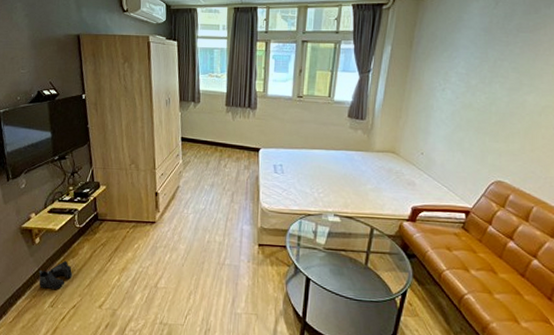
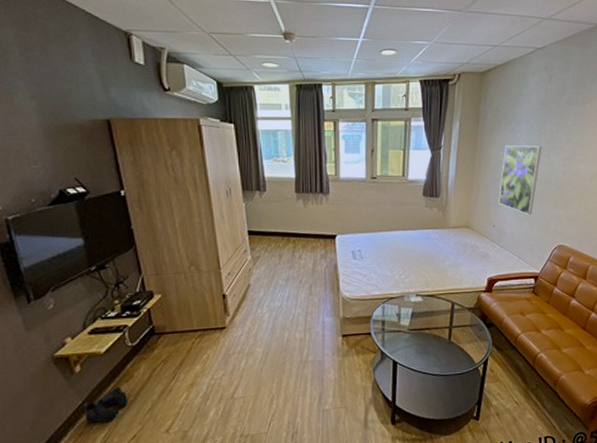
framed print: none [429,72,483,145] -> present [498,145,542,215]

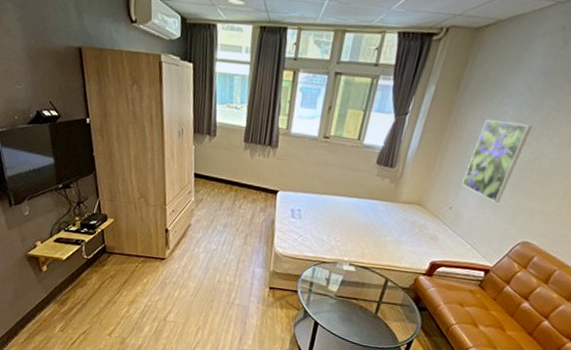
boots: present [83,386,129,424] -> none [47,289,82,317]

